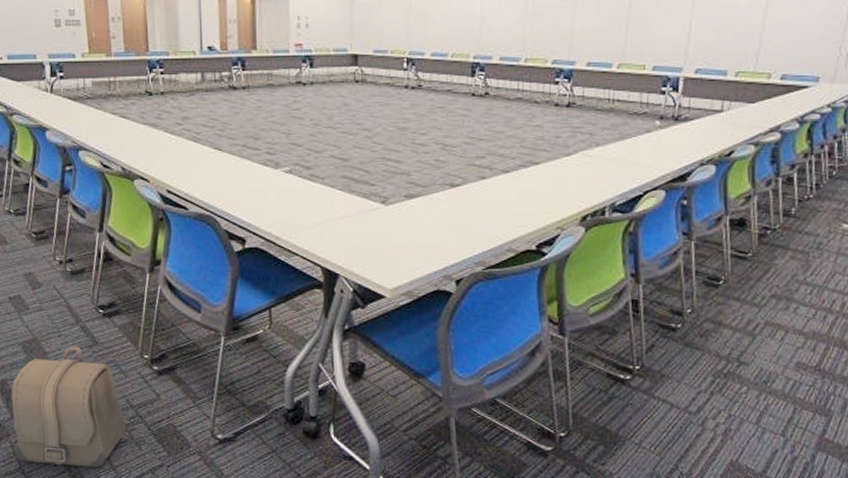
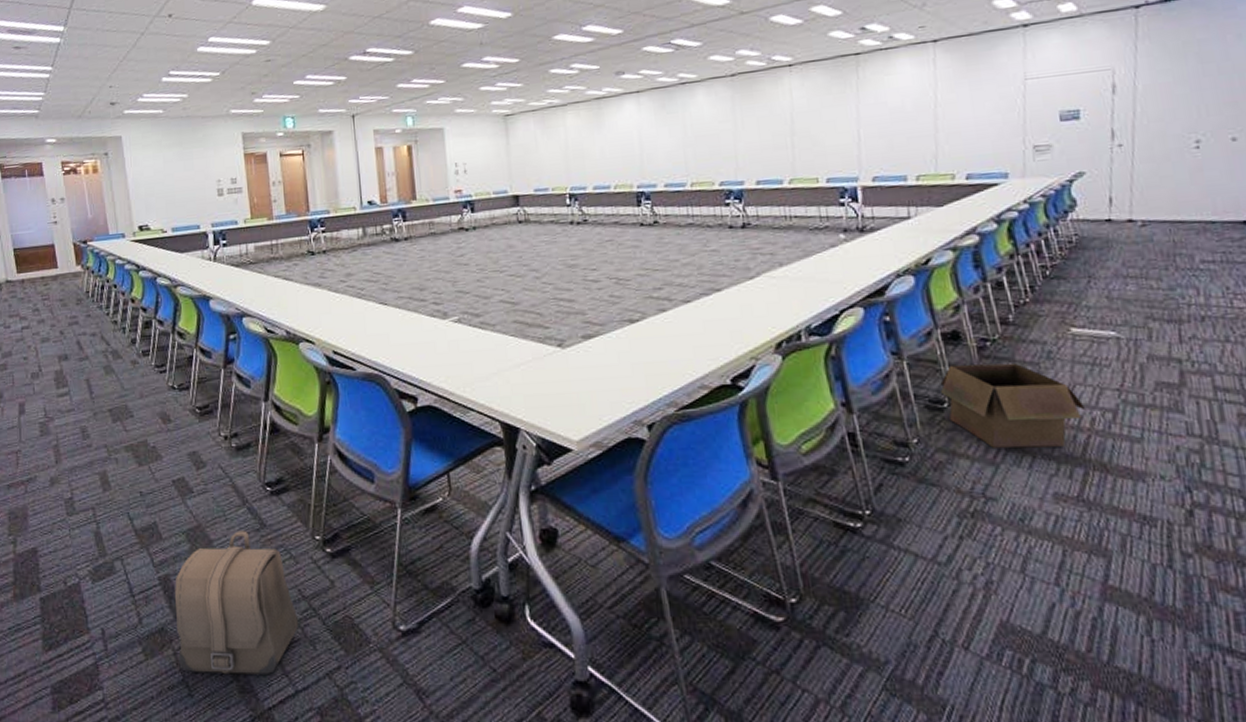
box: none [720,248,840,324] -> present [940,362,1086,449]

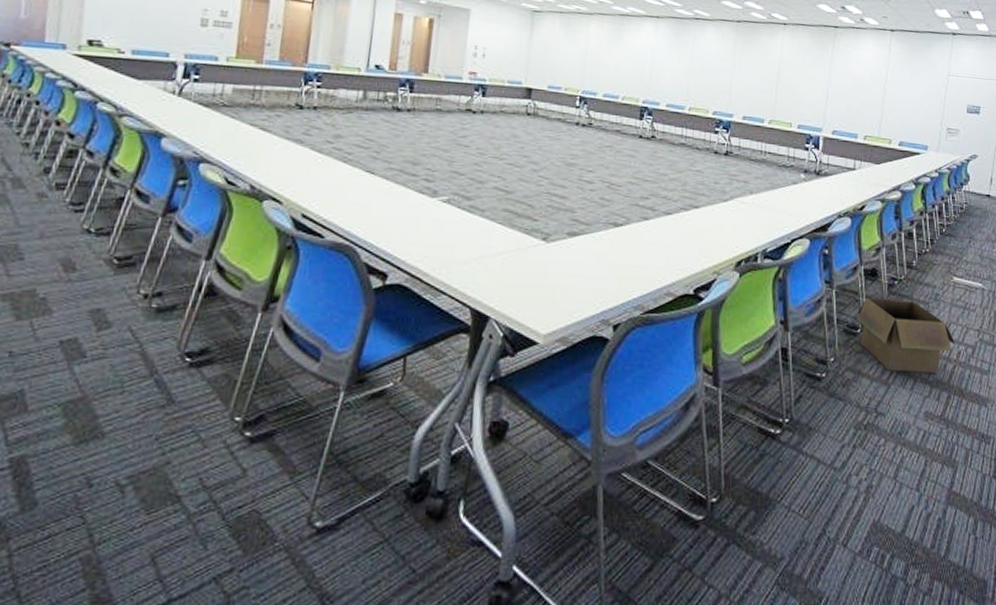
backpack: present [174,530,298,675] -> none [13,406,192,581]

